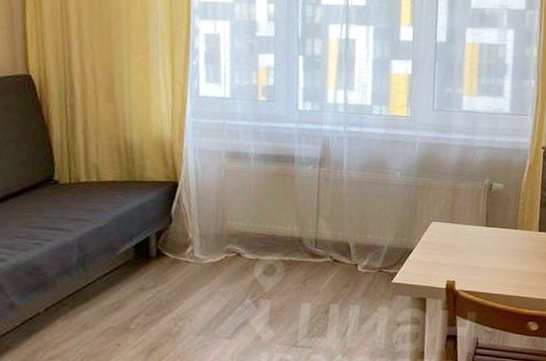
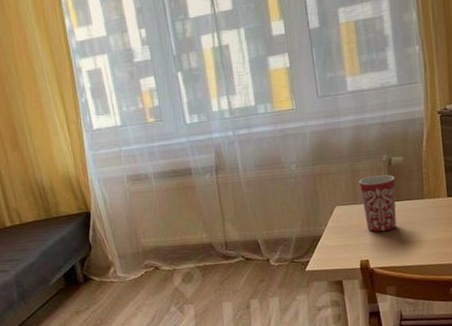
mug: none [458,197,493,255] -> present [358,174,396,232]

